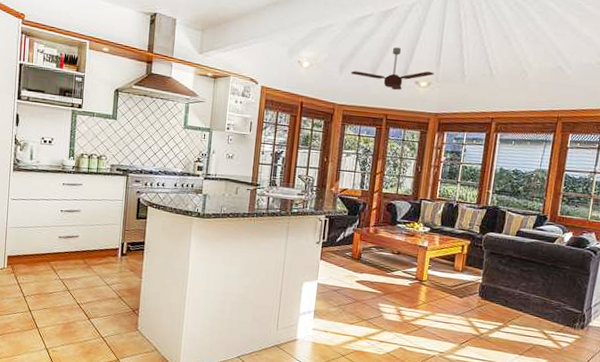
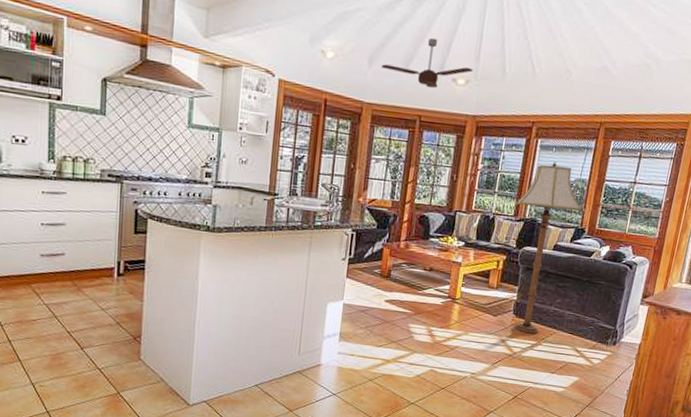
floor lamp: none [478,154,543,316] -> present [514,162,582,334]

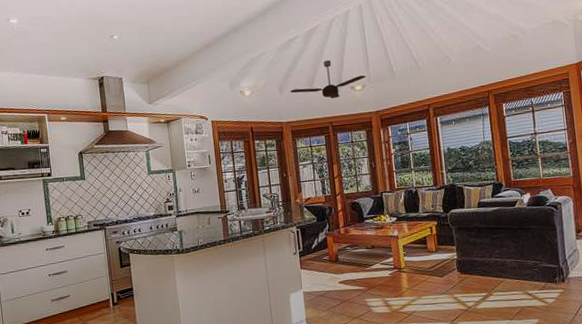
floor lamp: present [514,162,582,334] -> none [433,132,493,287]

